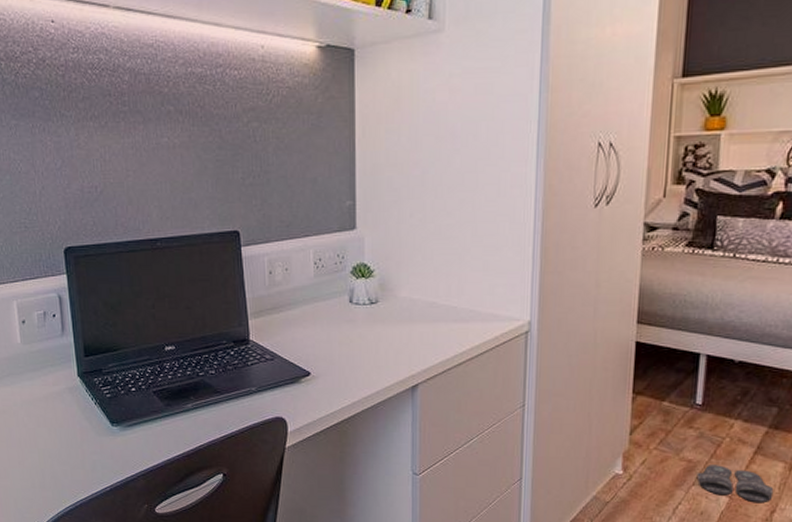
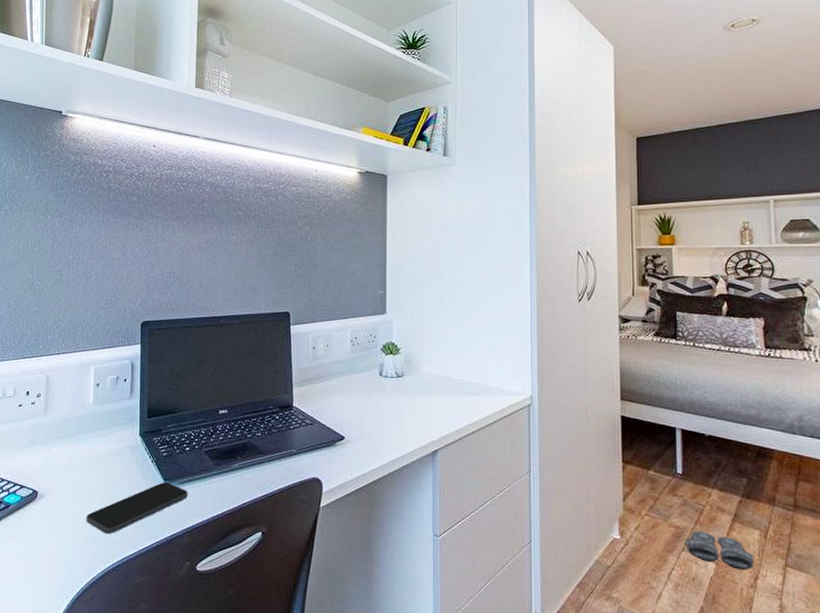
smartphone: none [31,425,139,479] -> present [86,482,188,535]

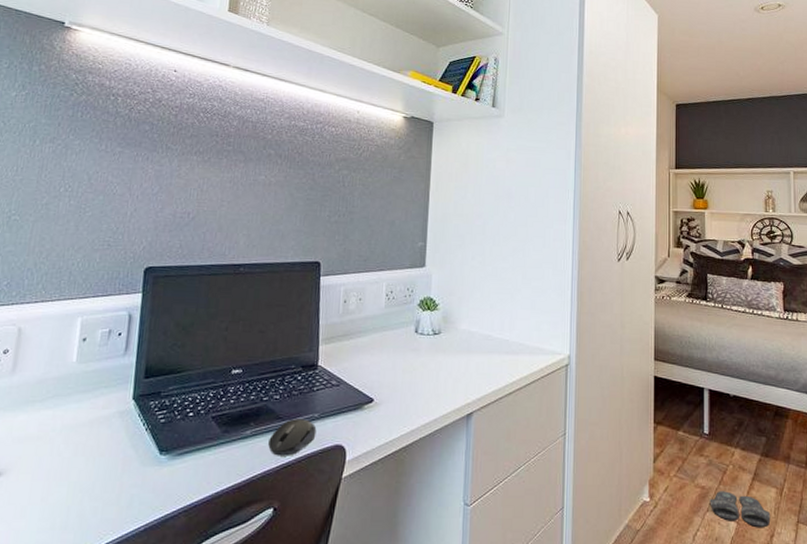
smartphone: present [86,482,188,535] -> none [56,453,188,518]
computer mouse: none [254,454,295,487] -> present [268,419,317,456]

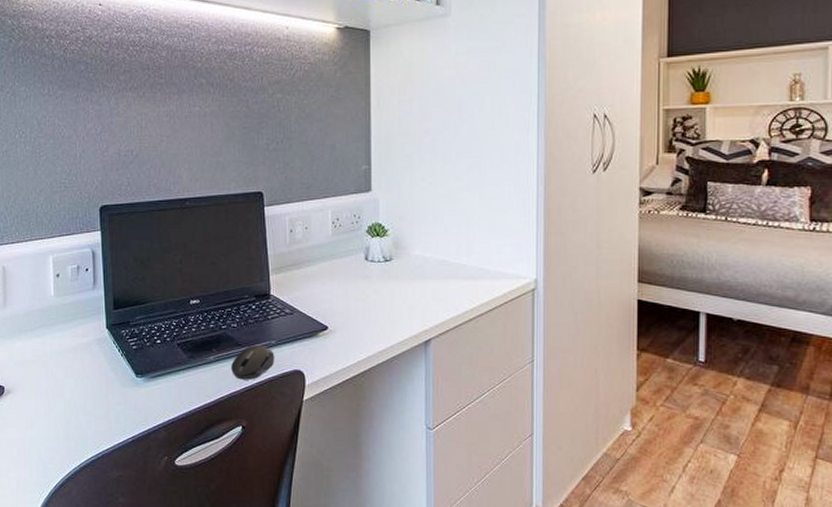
slippers: present [709,491,771,528] -> none [704,422,781,462]

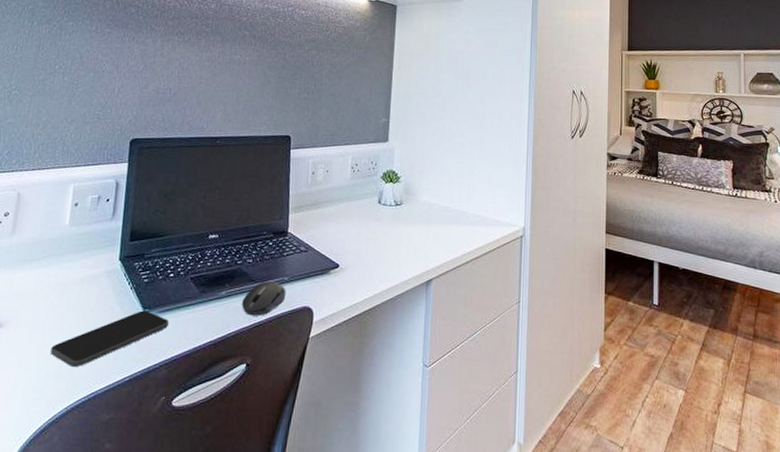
smartphone: none [57,376,162,430] -> present [50,310,169,368]

